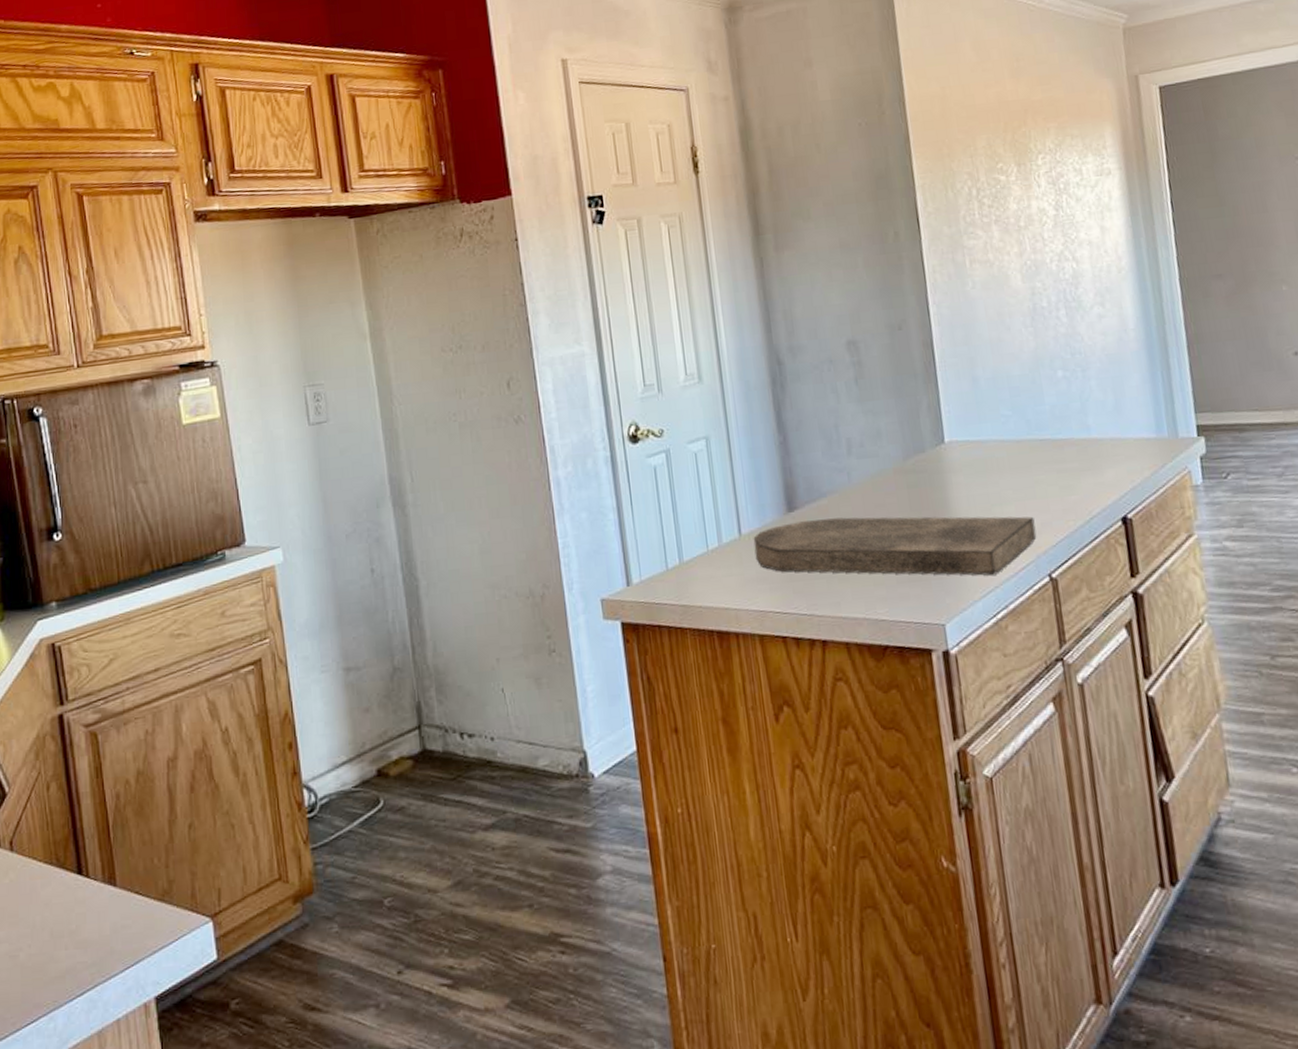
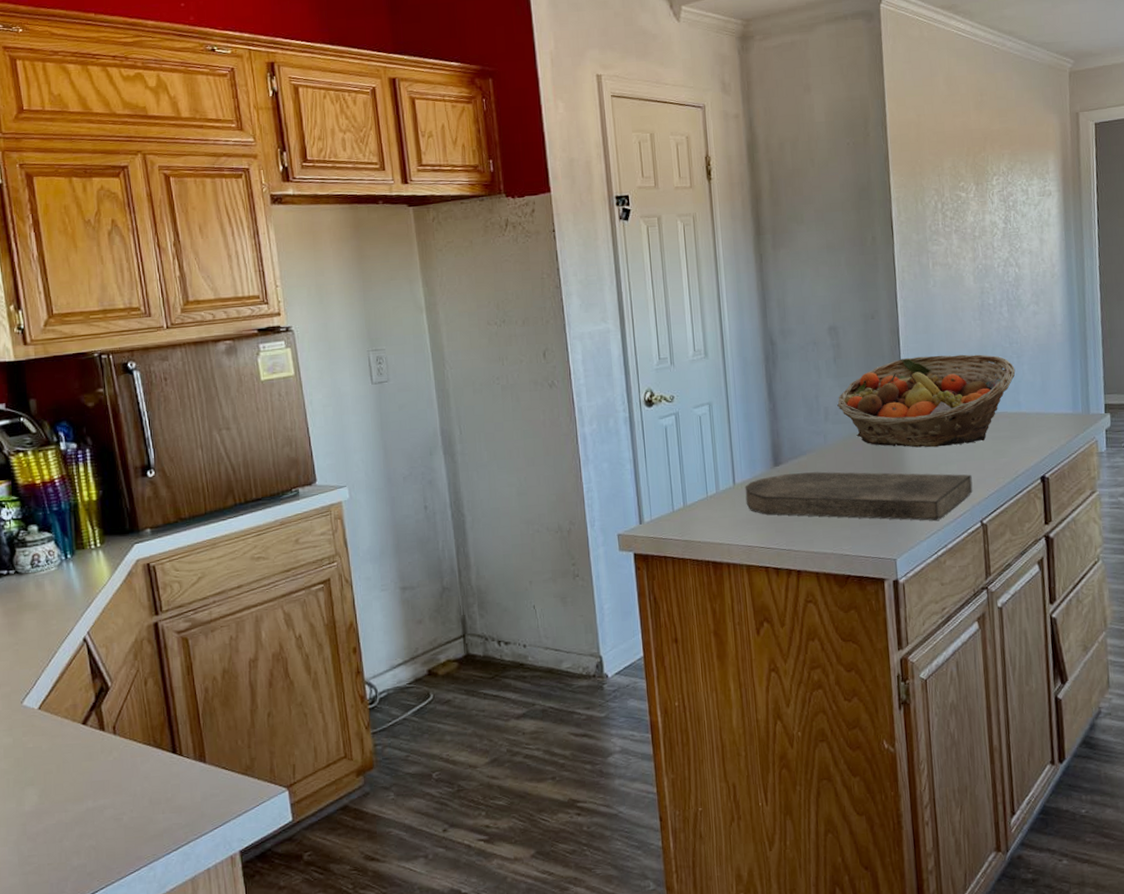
fruit basket: none [862,368,1081,485] -> present [837,354,1016,448]

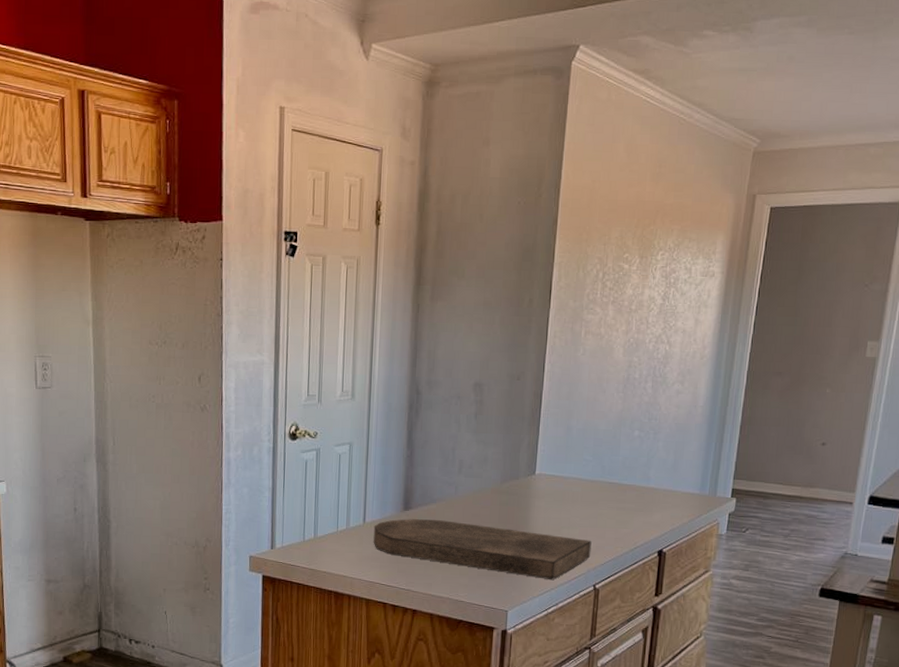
fruit basket: present [837,354,1016,448] -> none [472,421,650,511]

